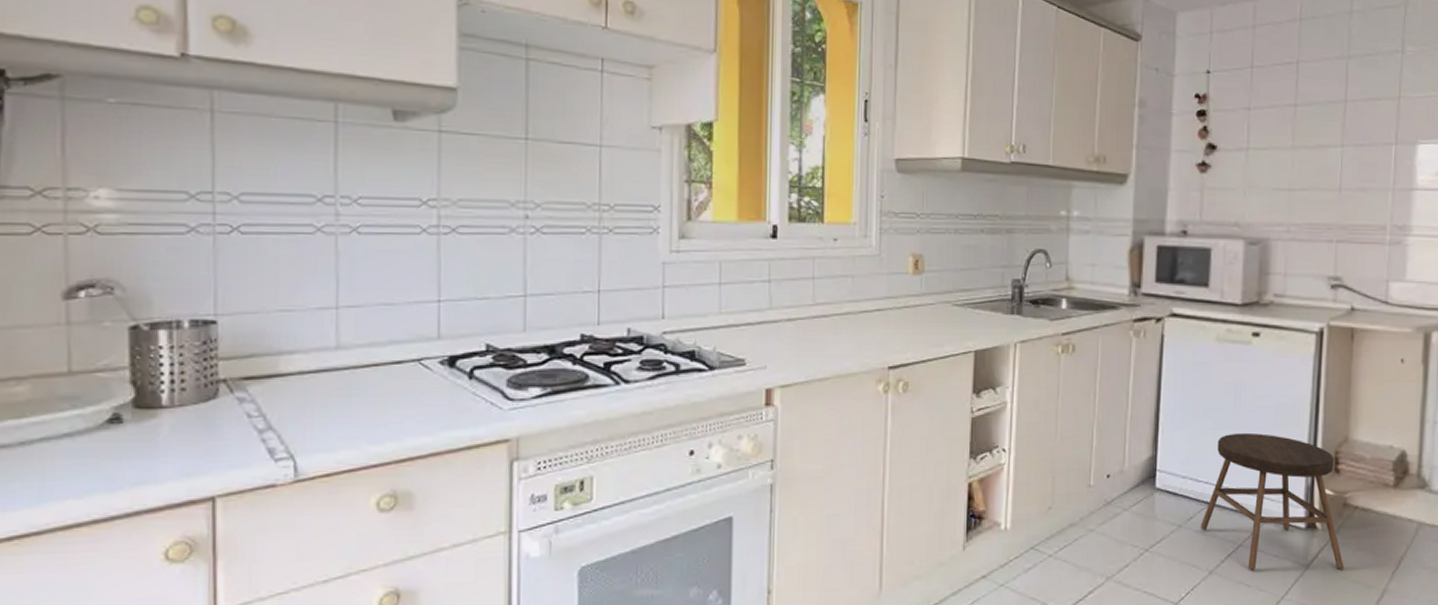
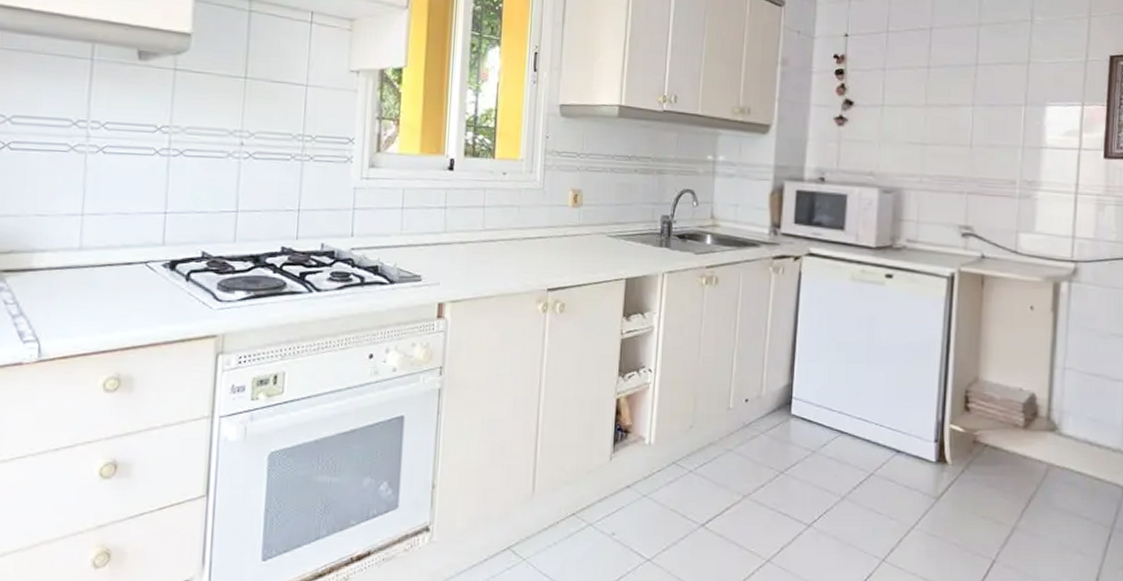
stool: present [1200,432,1344,570] -> none [834,367,974,504]

